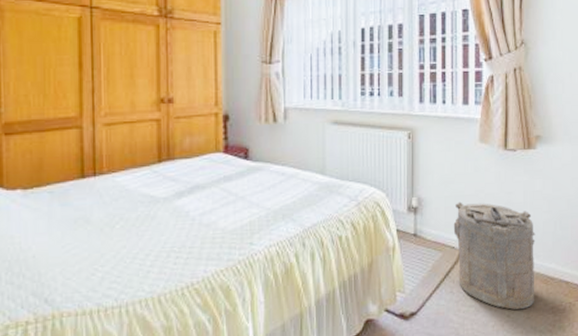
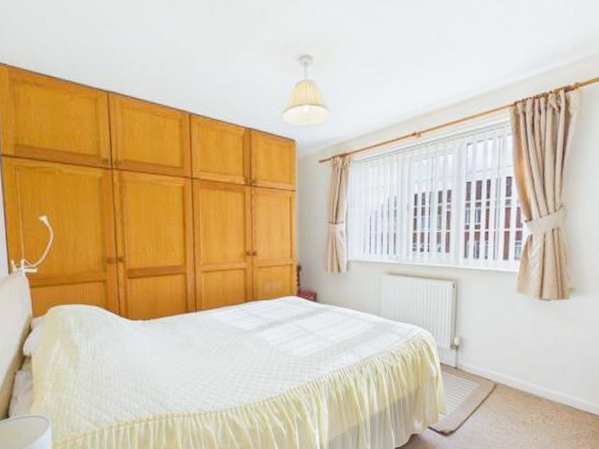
laundry hamper: present [453,202,536,310] -> none [490,342,565,434]

